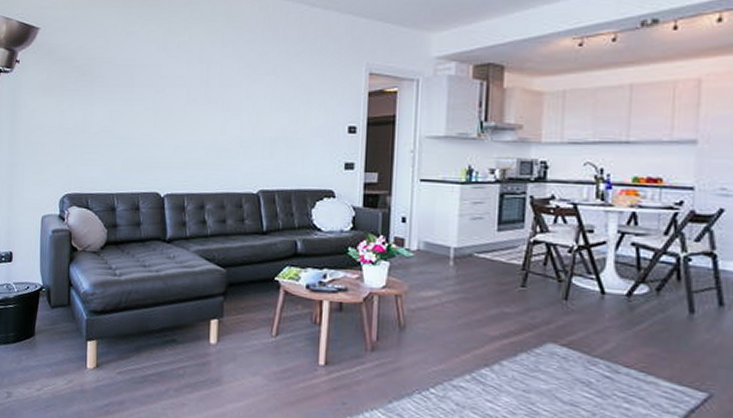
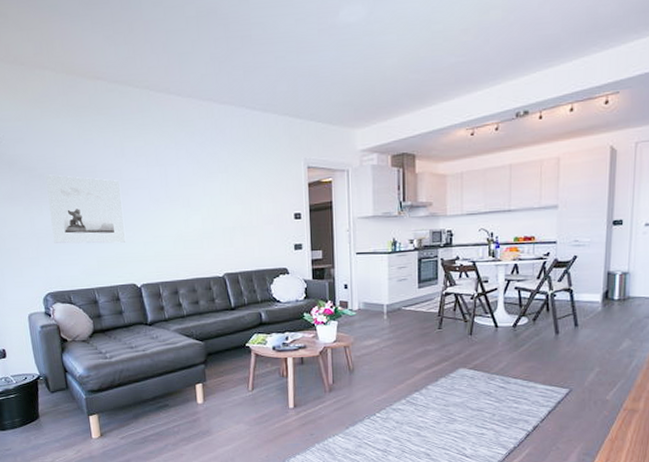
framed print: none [80,66,158,145] -> present [46,174,126,244]

